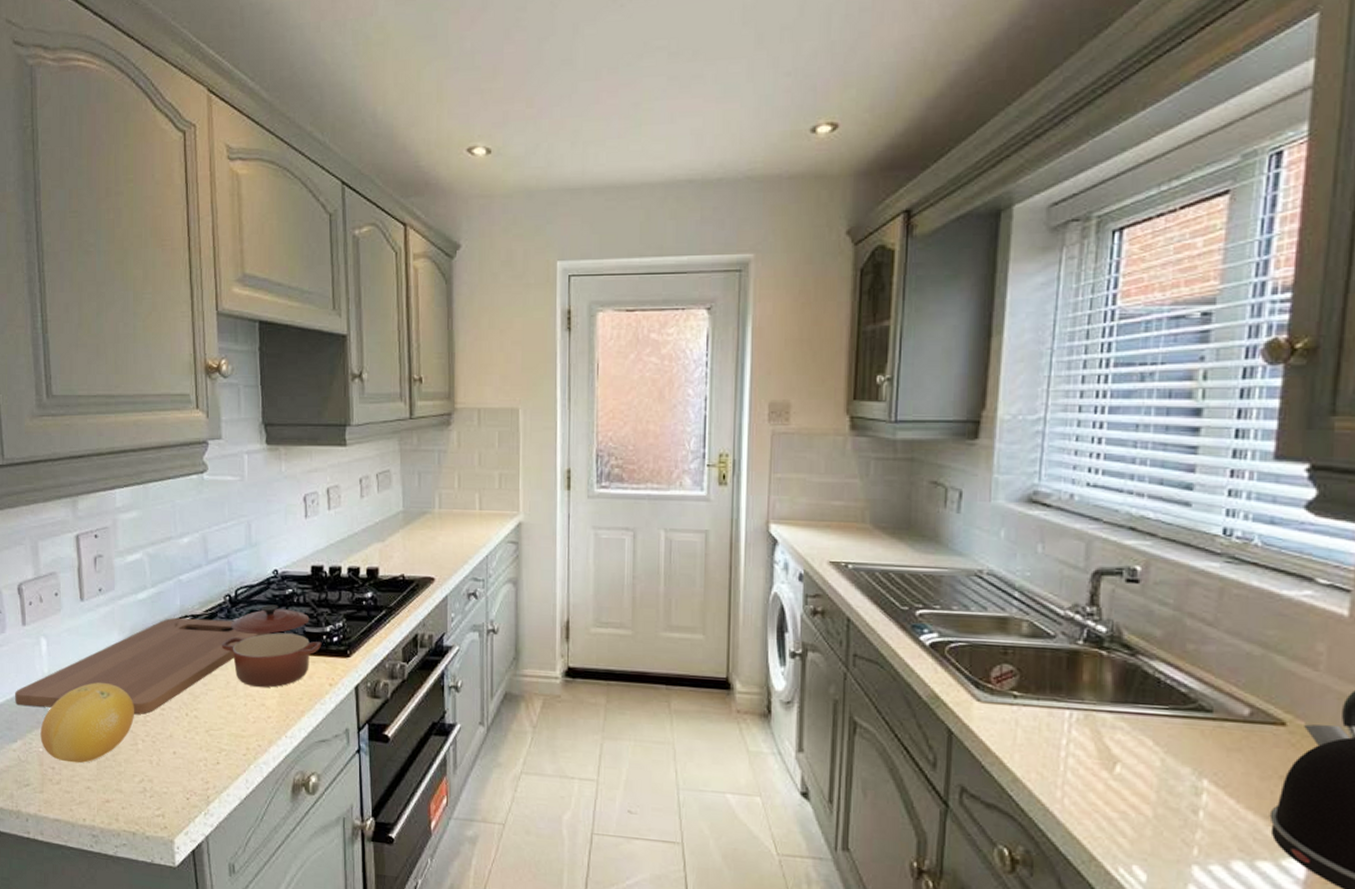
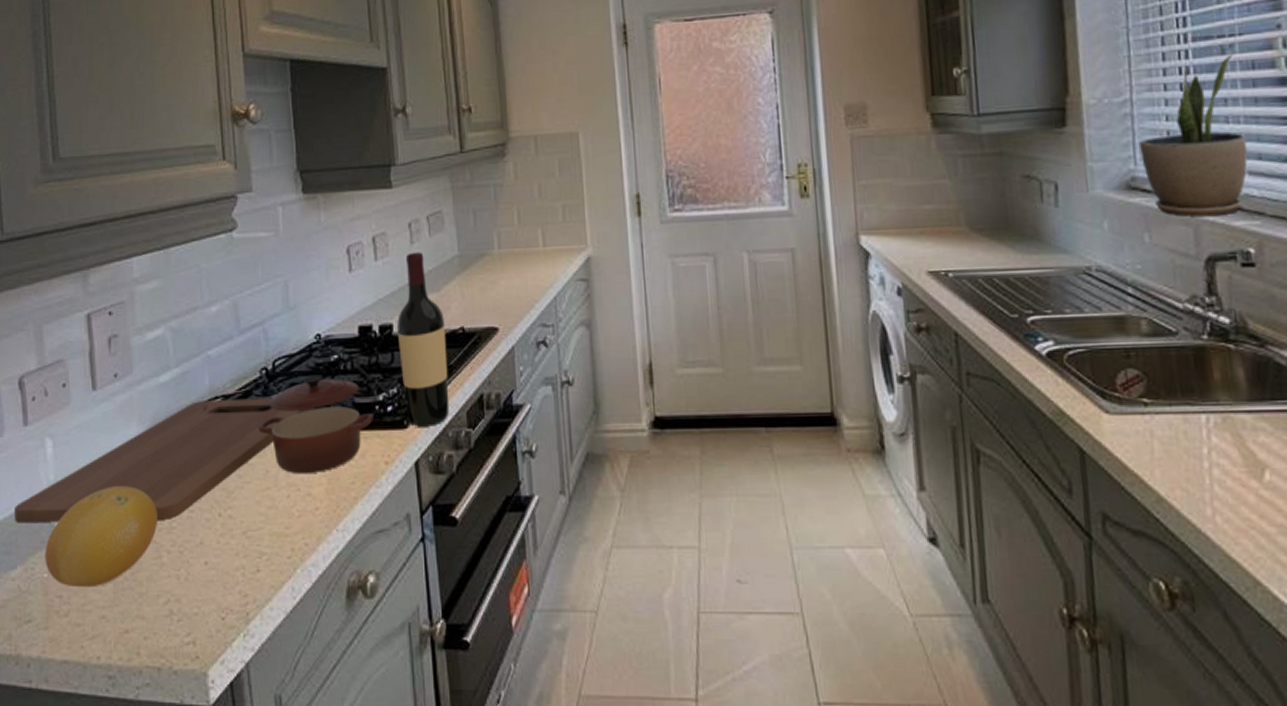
wine bottle: none [346,505,388,658] -> present [397,252,450,427]
potted plant: none [1046,382,1151,533] -> present [1139,54,1248,217]

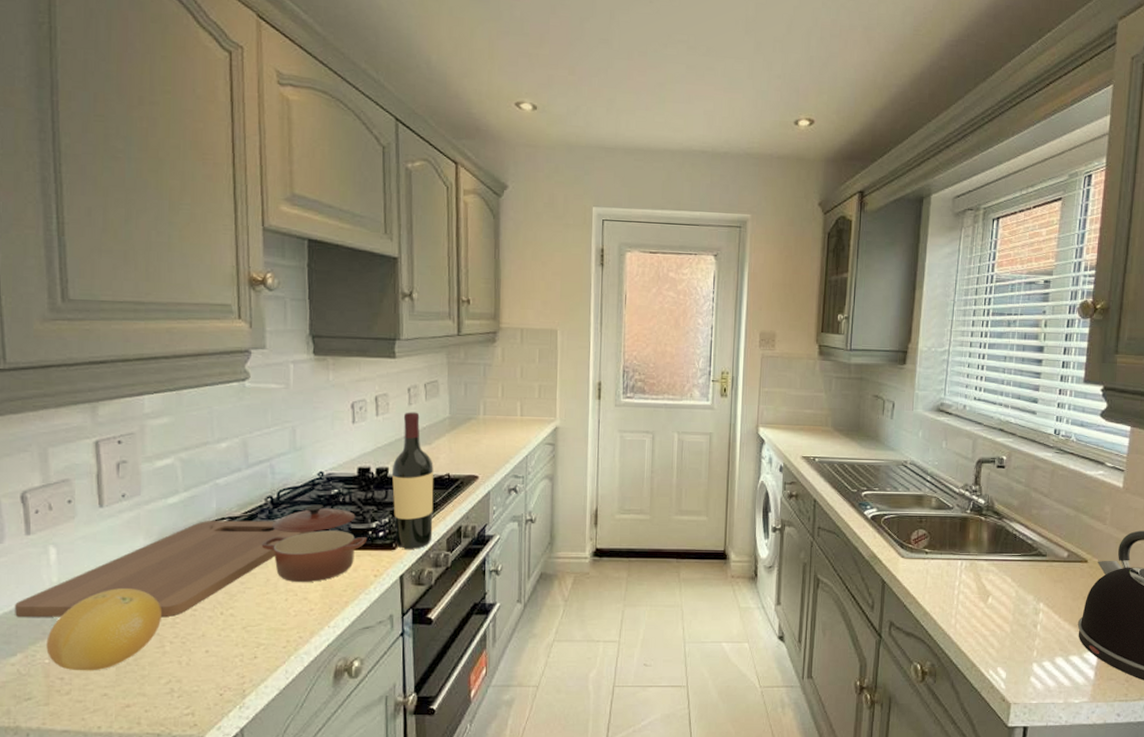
potted plant: present [1139,54,1248,217] -> none [949,327,1014,433]

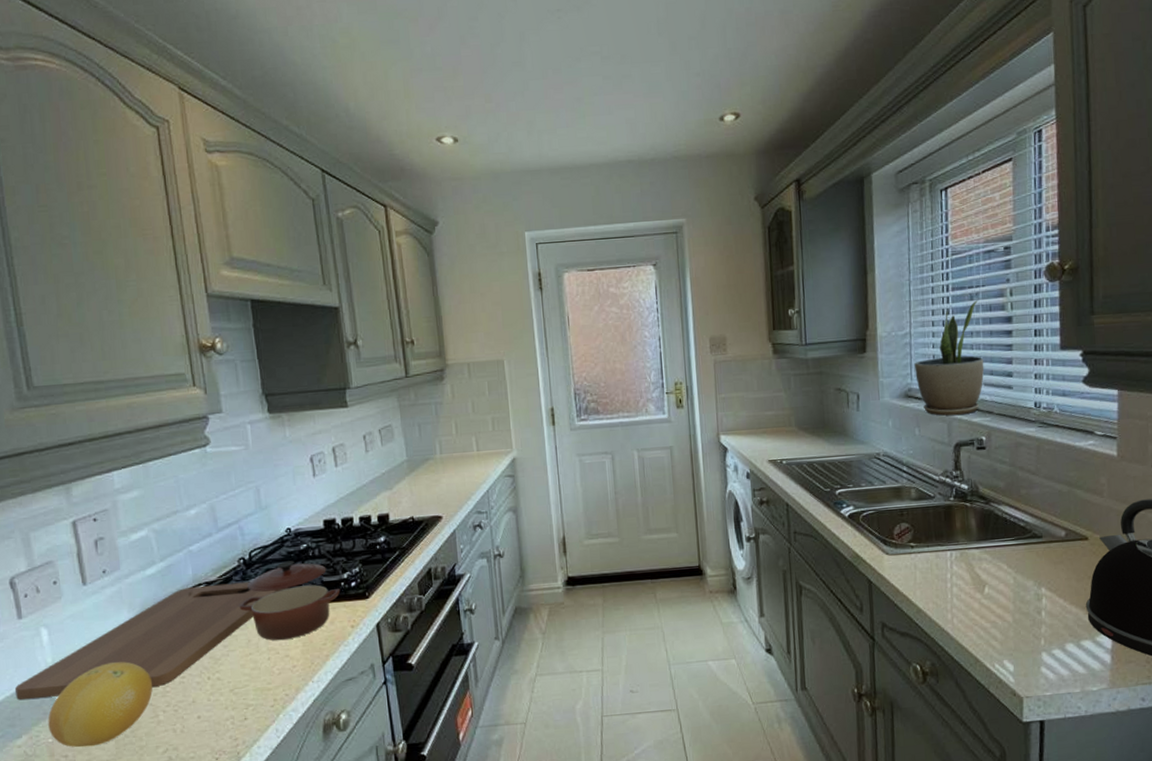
wine bottle: present [392,412,434,549] -> none [357,458,404,597]
potted plant: none [949,327,1014,433] -> present [914,300,985,416]

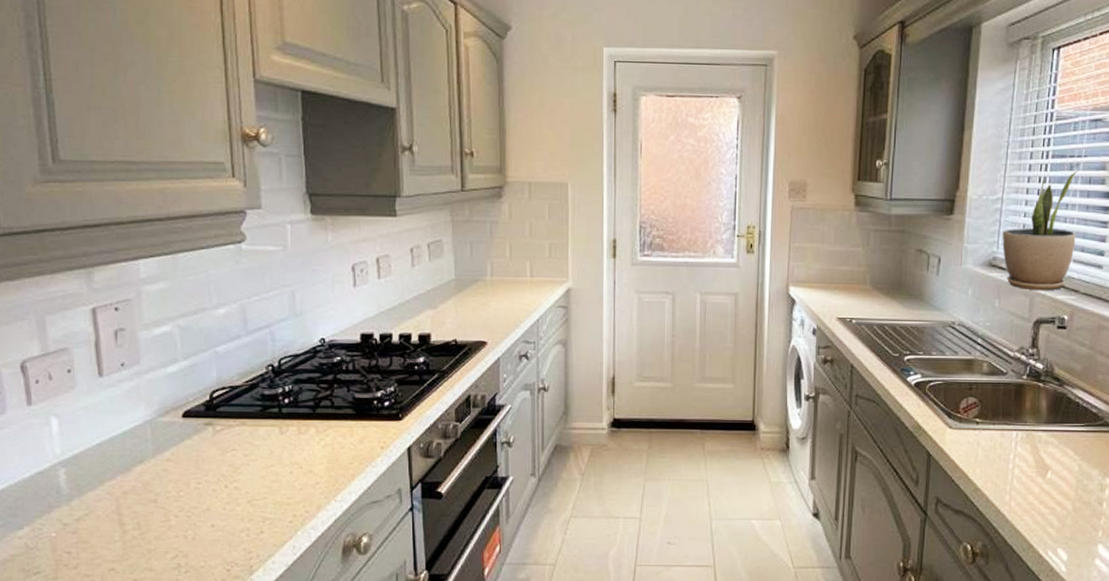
cutting board: present [14,581,288,700] -> none [19,389,317,490]
fruit: present [48,661,153,748] -> none [52,461,166,545]
saucepan: present [239,560,341,641] -> none [263,373,373,455]

